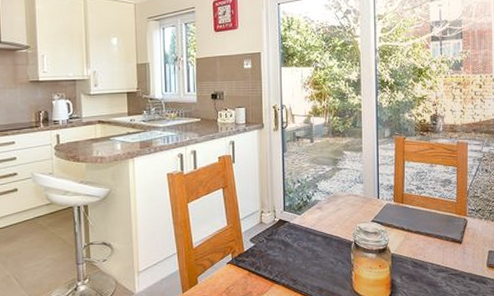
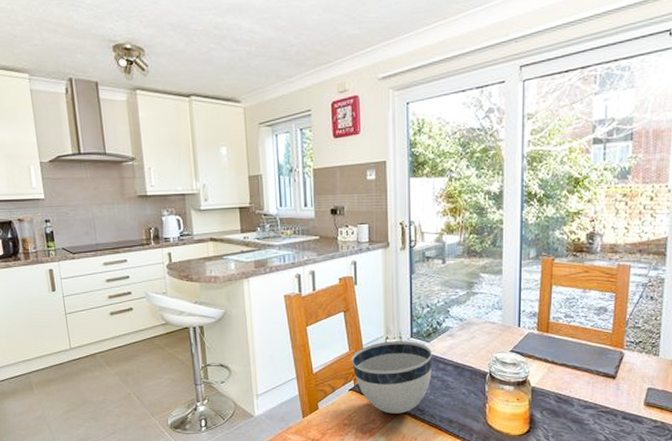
bowl: none [229,214,304,285] -> present [351,341,433,414]

